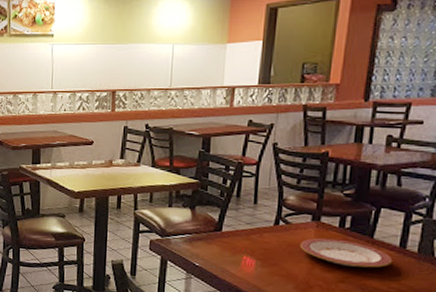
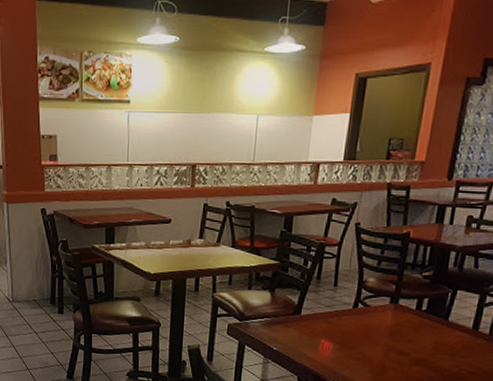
plate: present [299,238,393,268] -> none [376,320,465,350]

